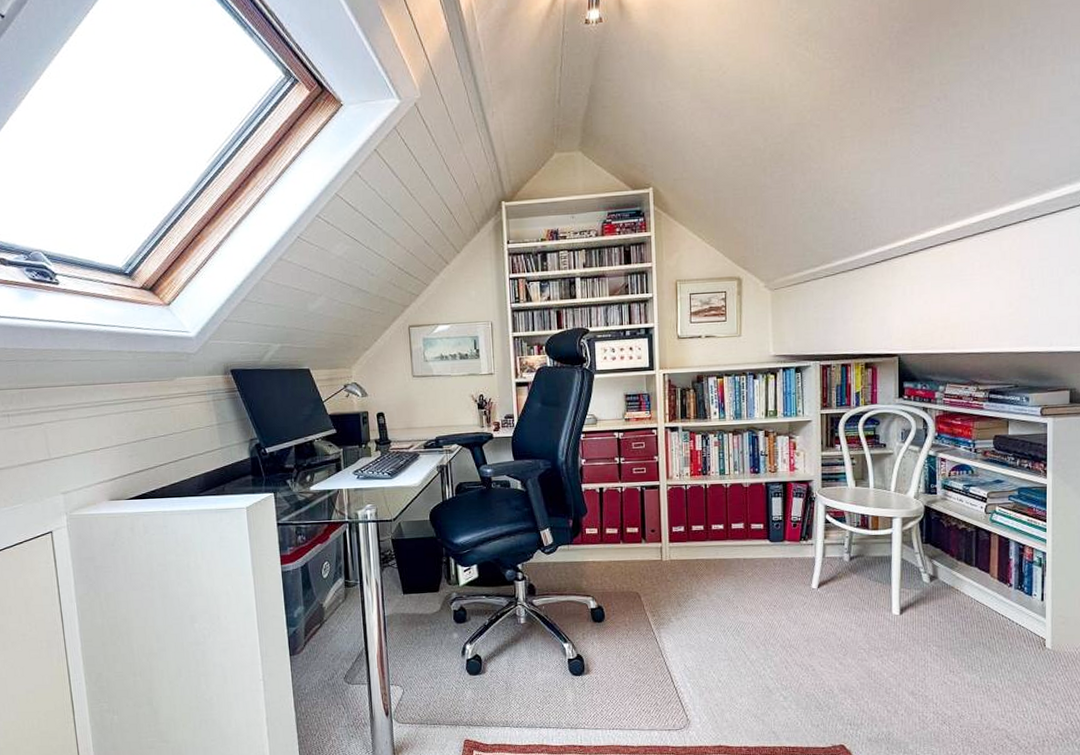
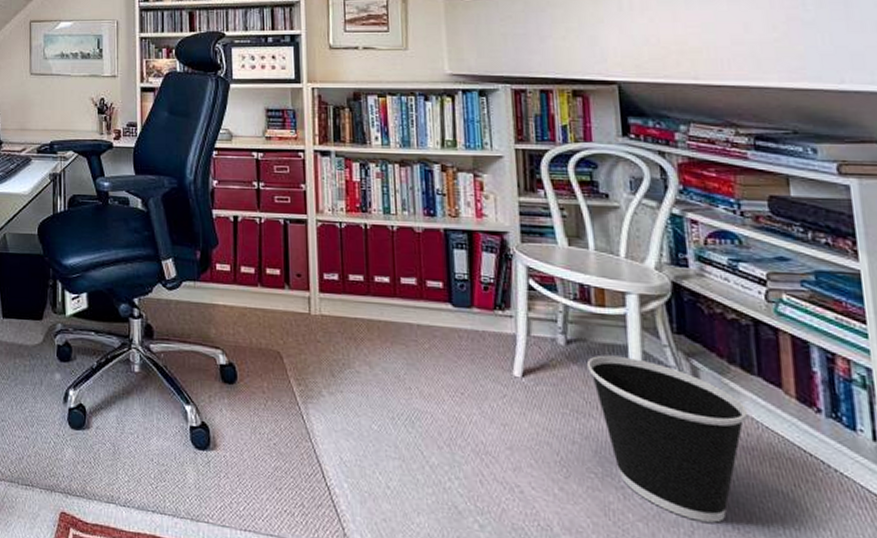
wastebasket: none [864,564,966,671] -> present [587,355,747,523]

